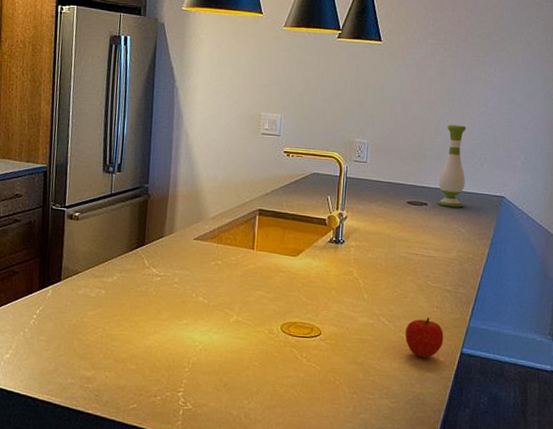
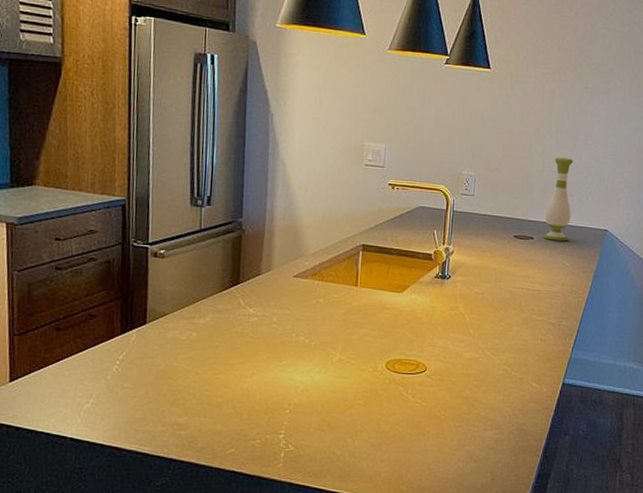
fruit: present [405,318,444,358] -> none [510,350,547,389]

